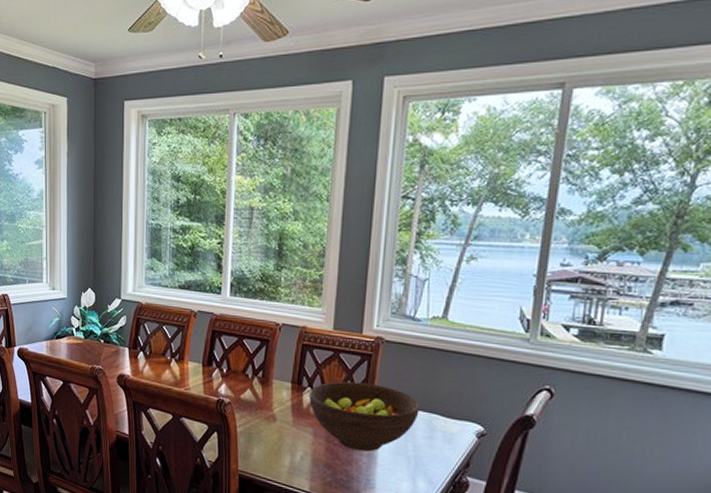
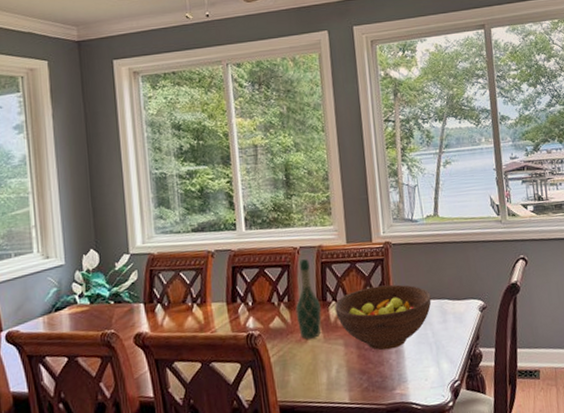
wine bottle: none [268,337,295,420] -> present [295,259,322,340]

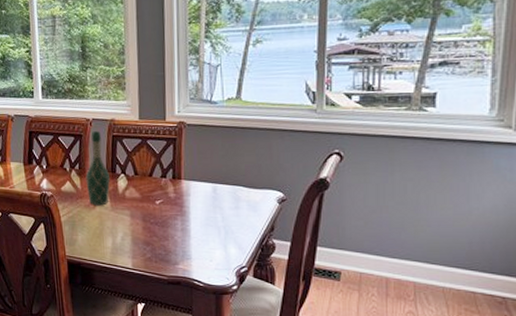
fruit bowl: present [335,284,432,351] -> none [123,164,224,227]

